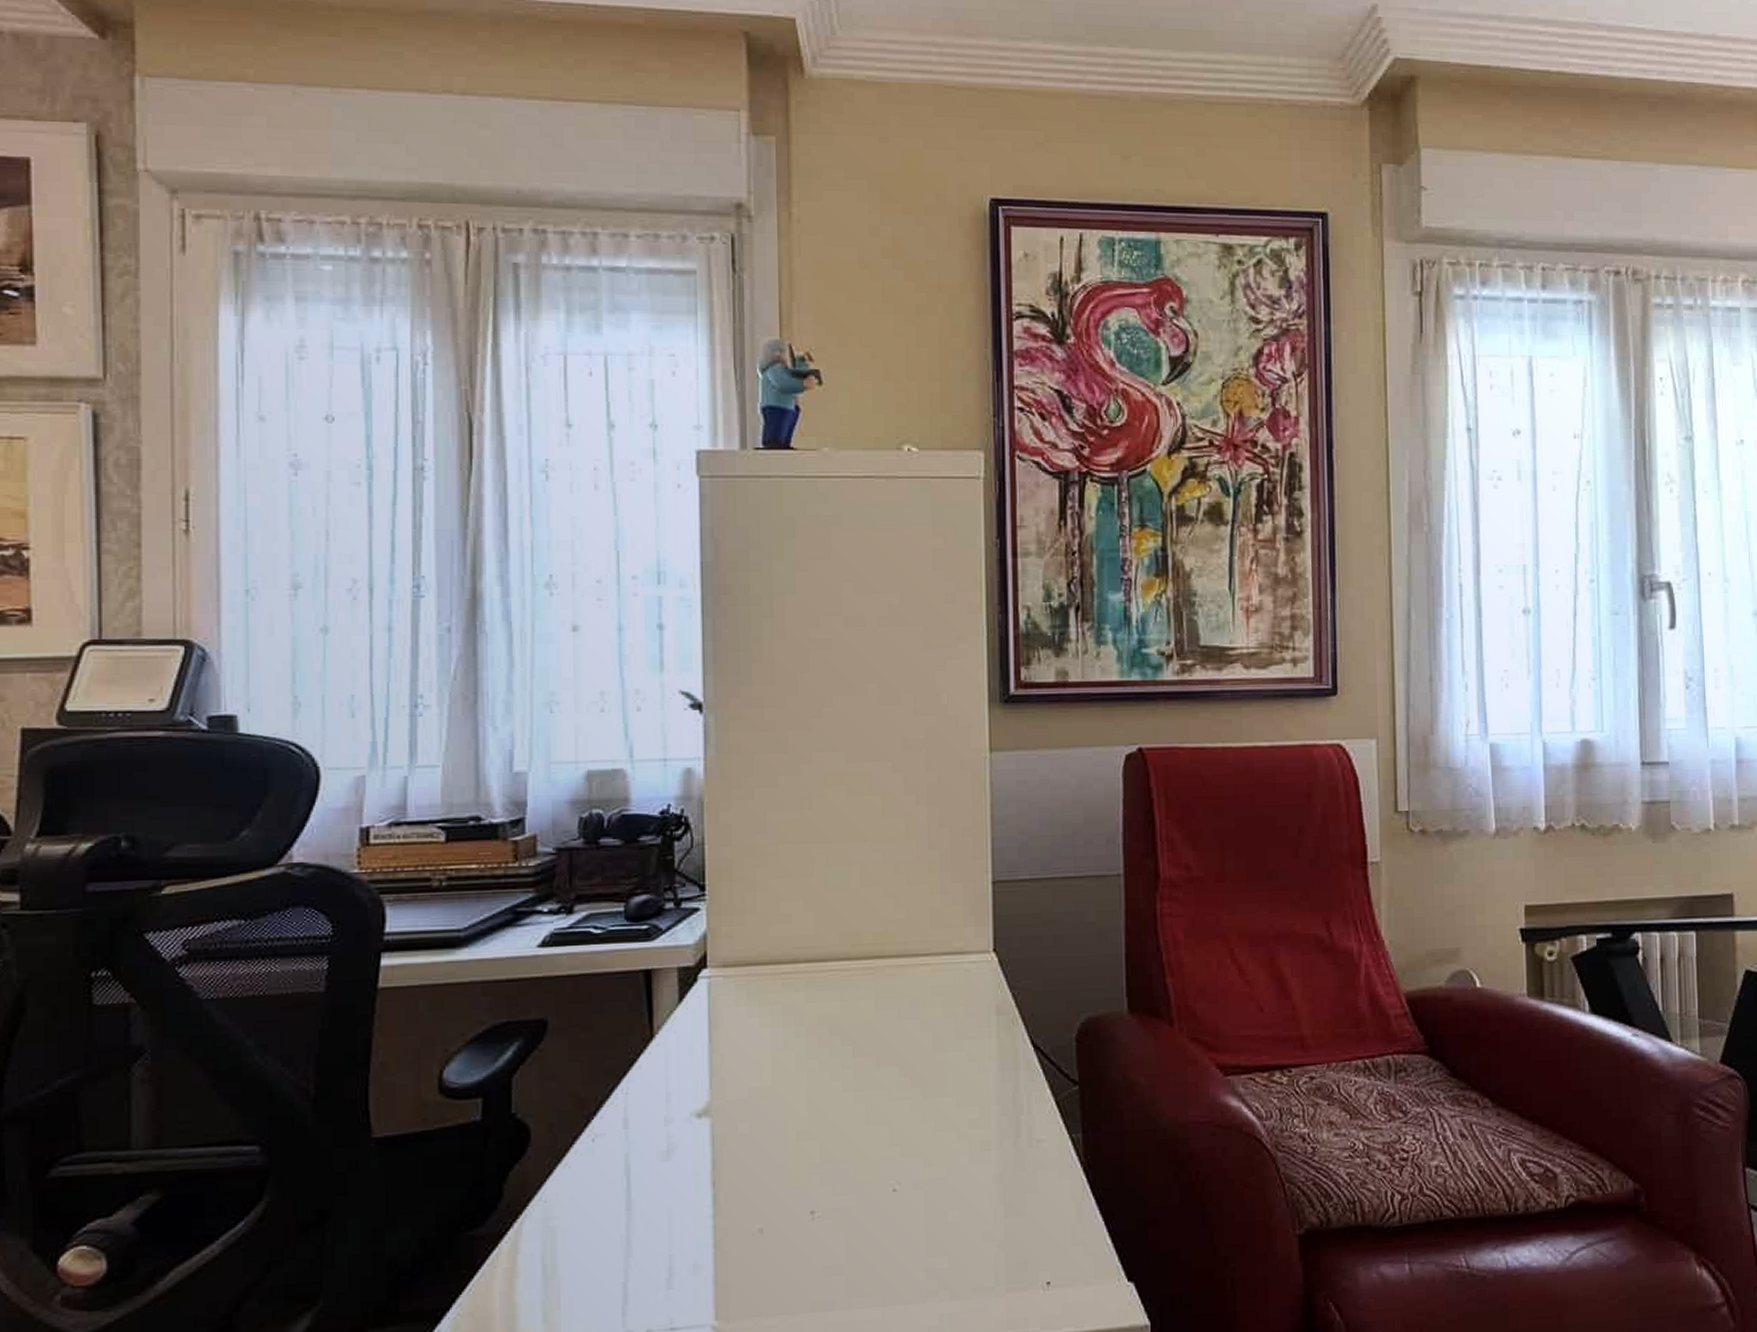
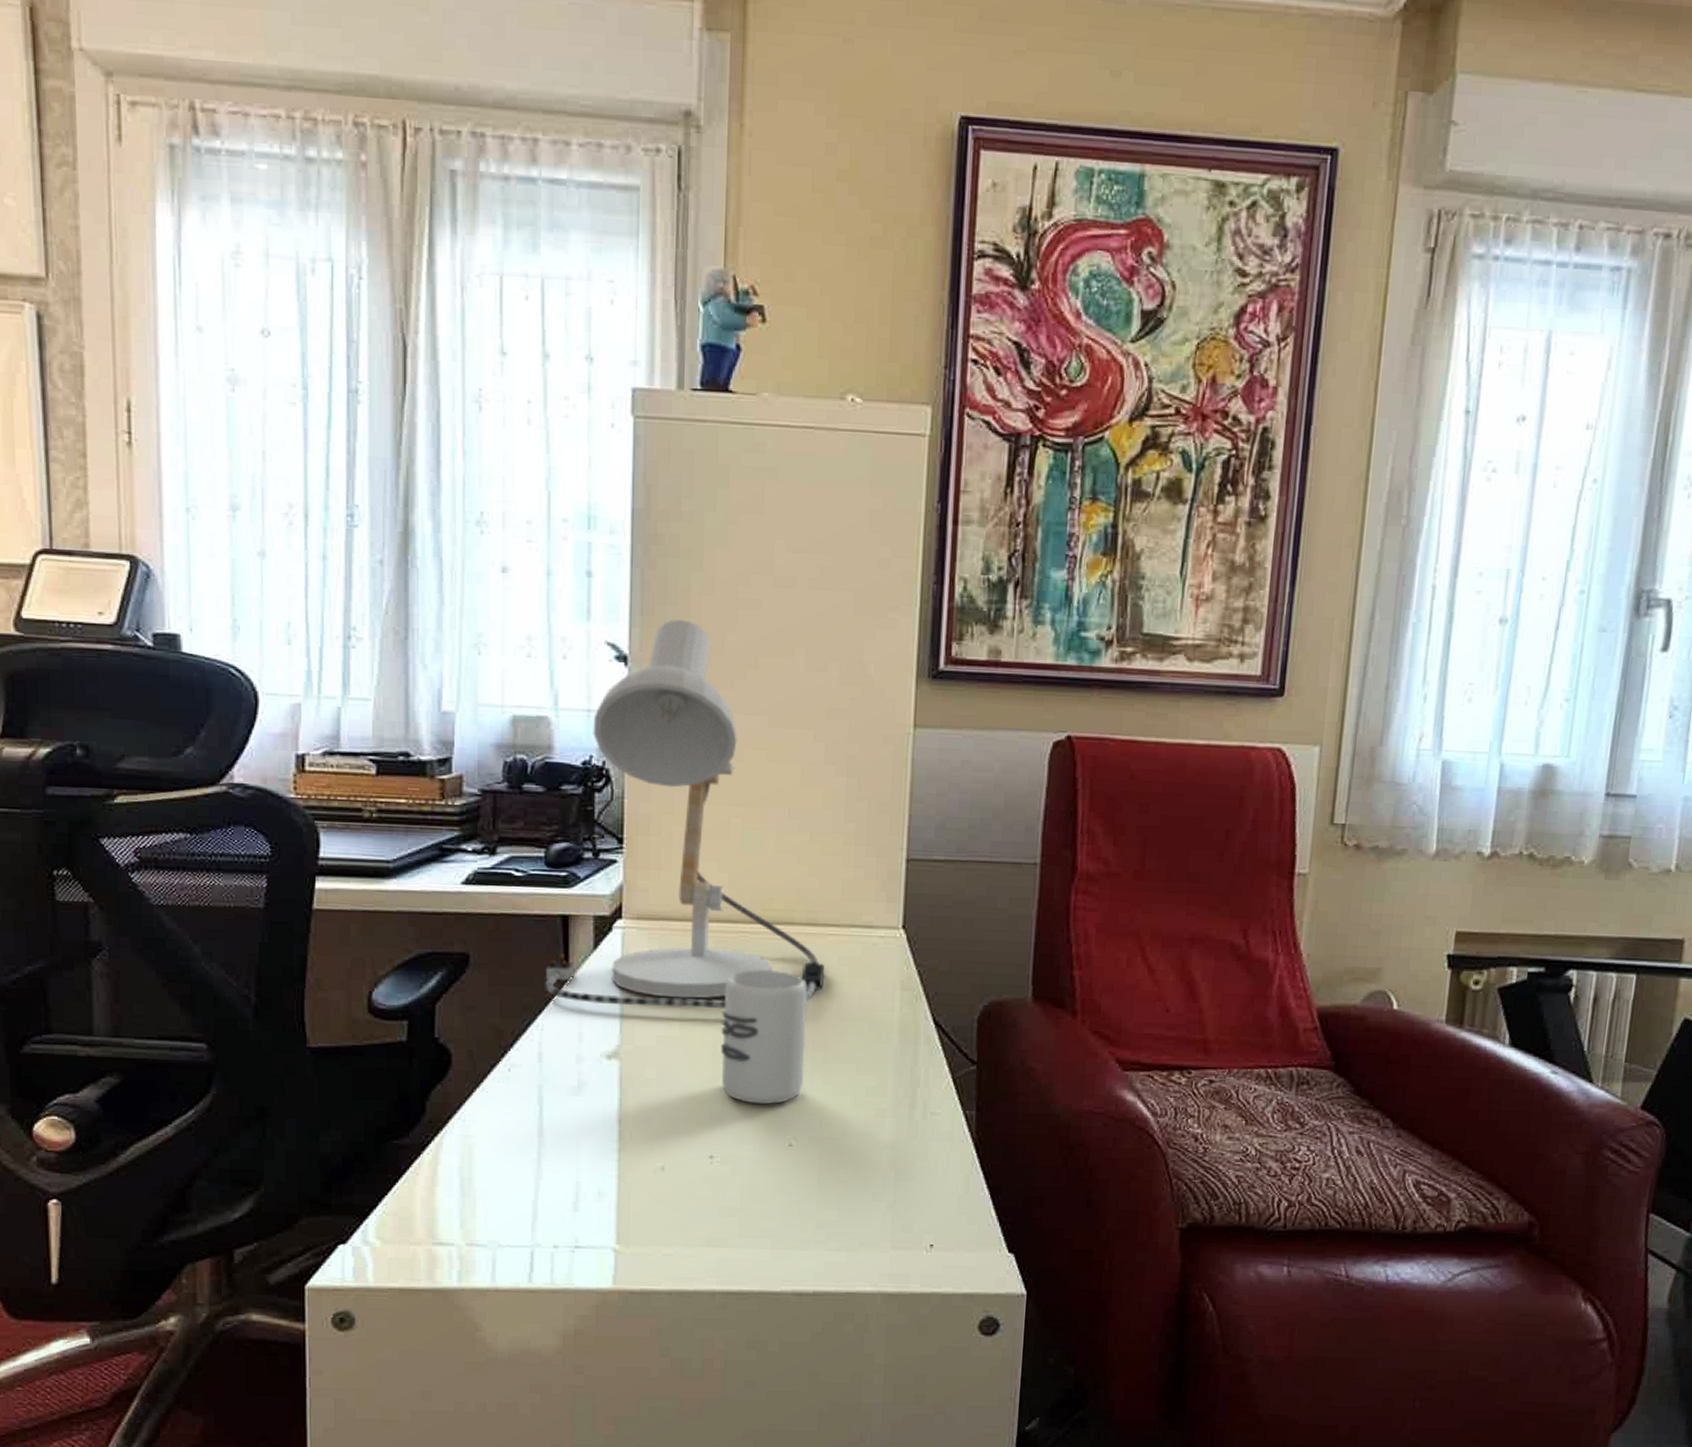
desk lamp: none [628,664,919,1060] -> present [545,619,825,1009]
cup: none [815,1006,904,1150] -> present [720,969,808,1105]

